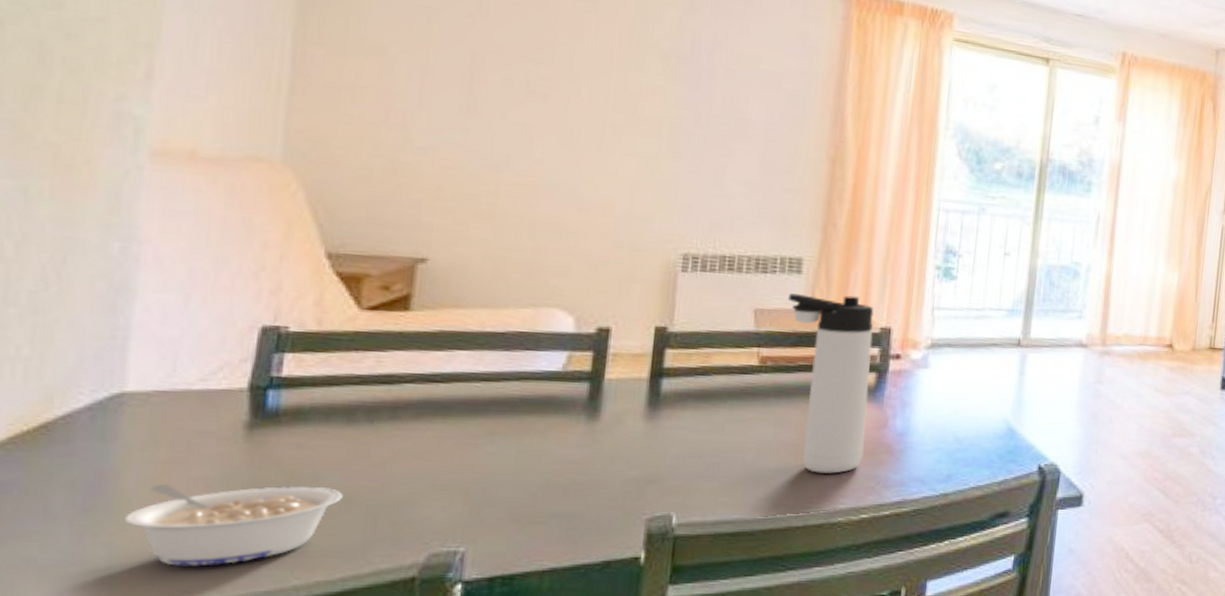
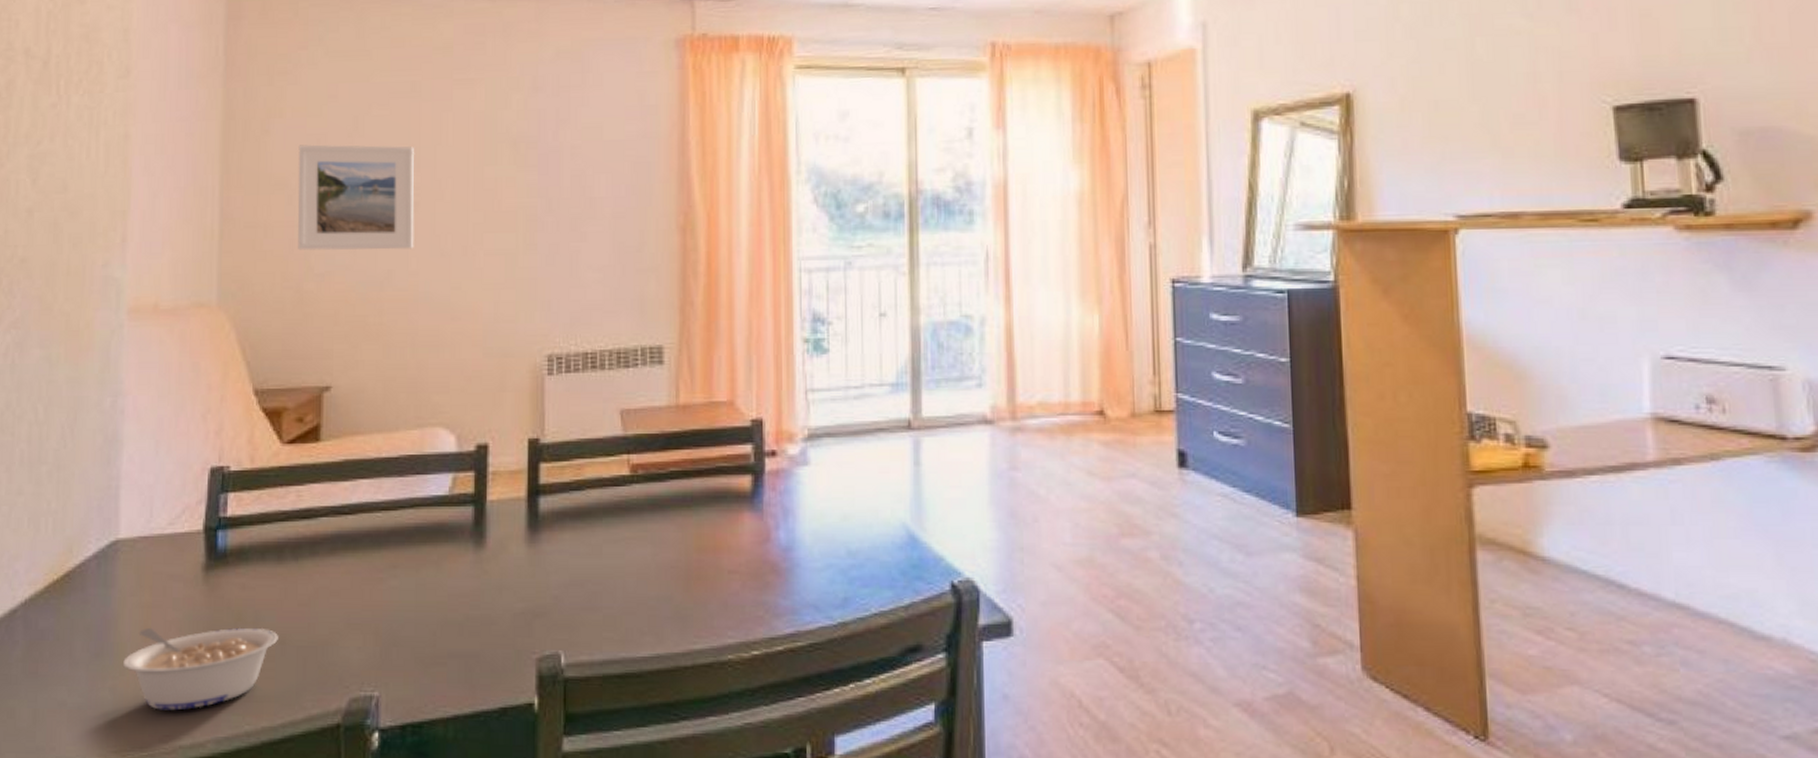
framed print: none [394,14,548,138] -> present [297,144,415,250]
thermos bottle: present [787,293,874,474] -> none [652,385,748,600]

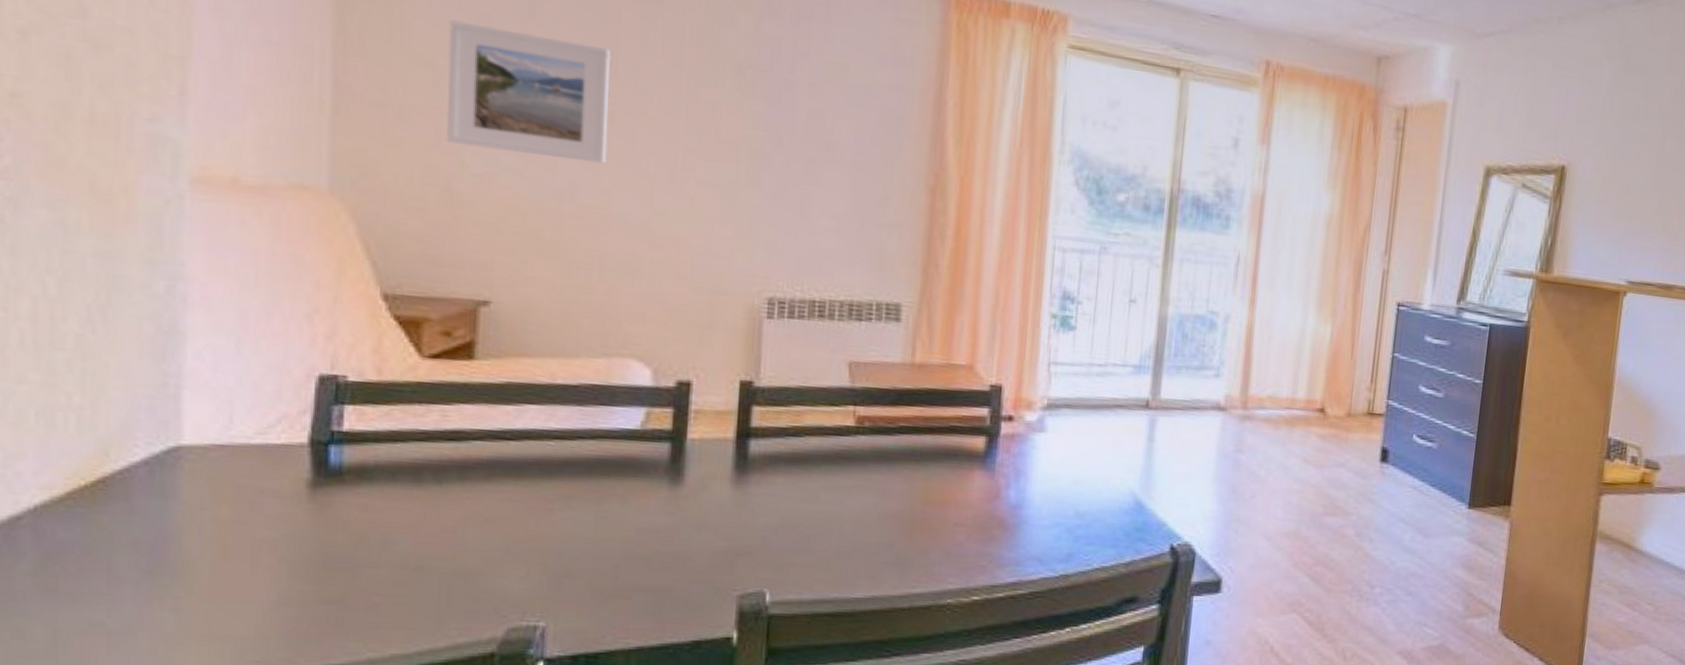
legume: present [123,627,278,711] -> none [191,546,414,635]

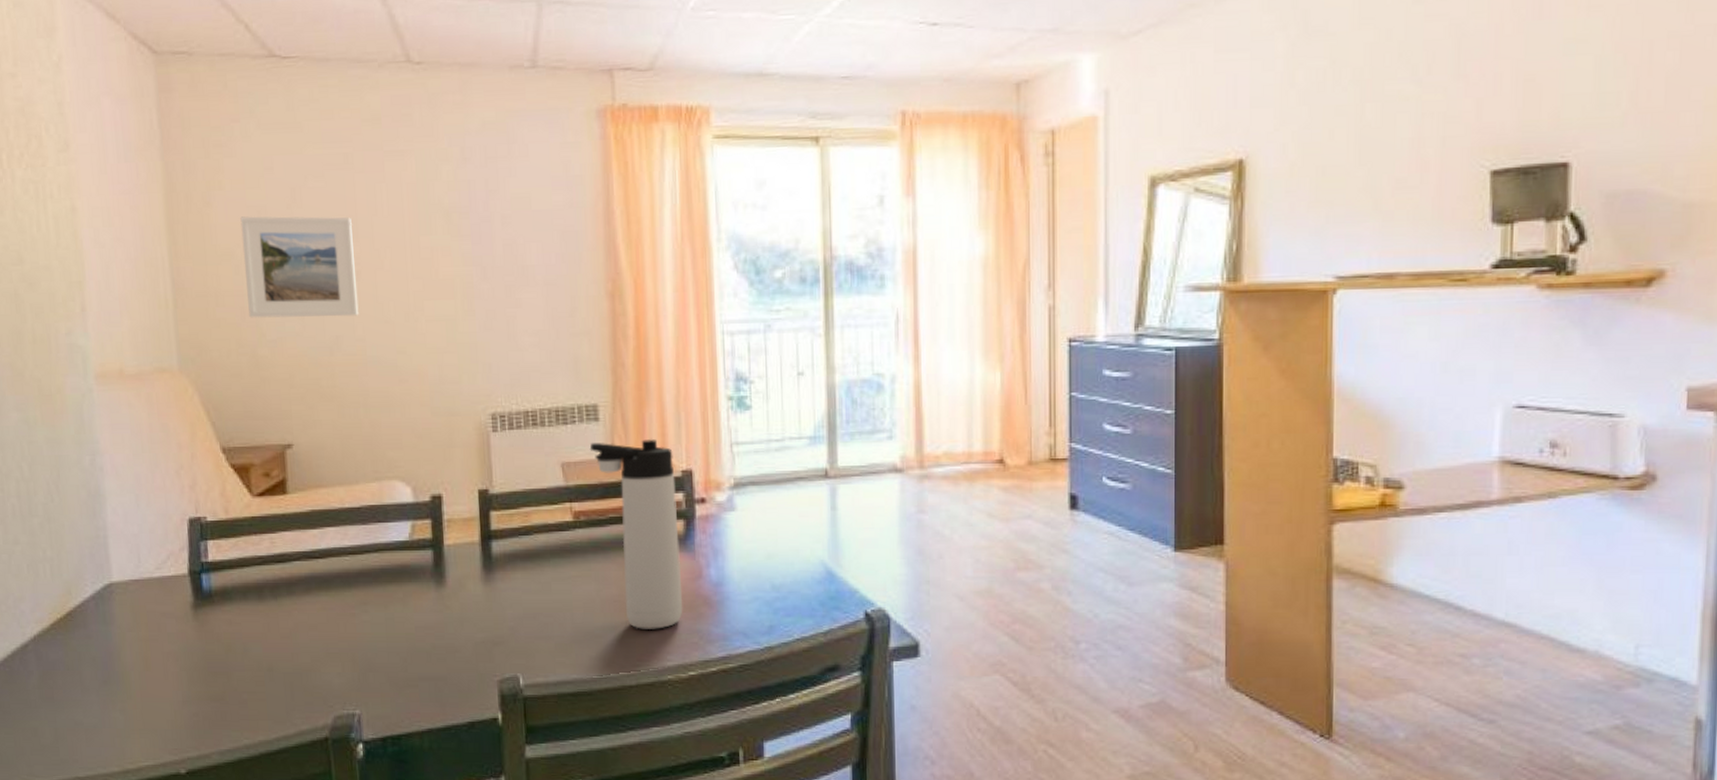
thermos bottle: none [885,344,983,550] -> present [589,439,683,629]

